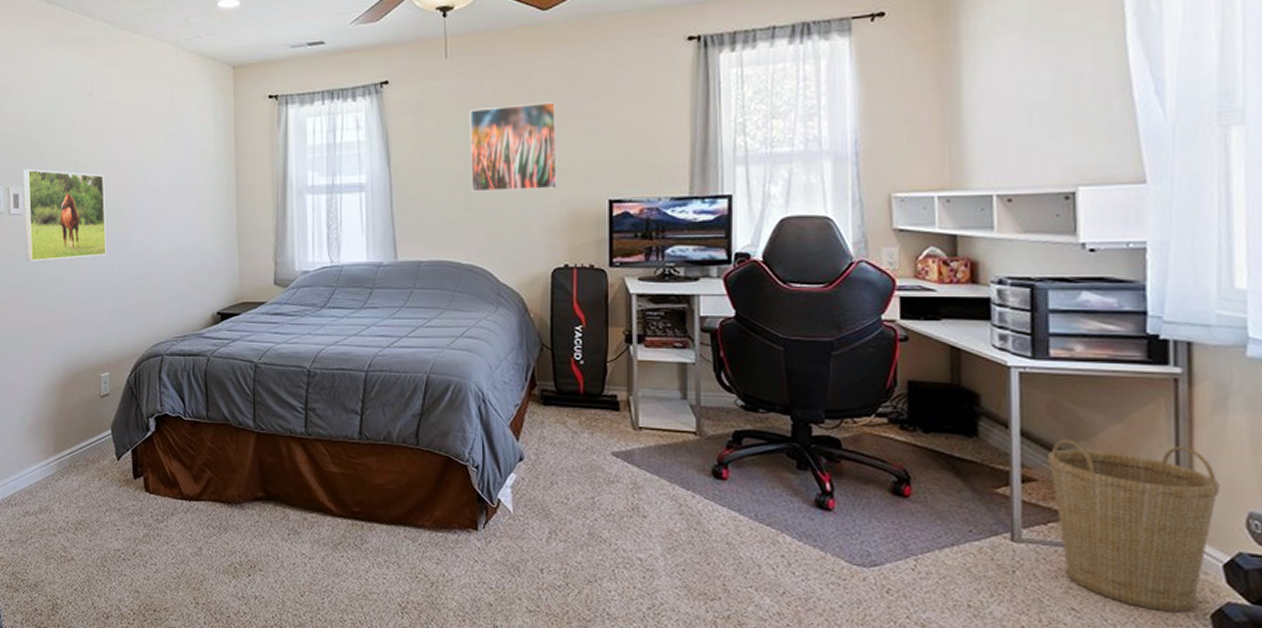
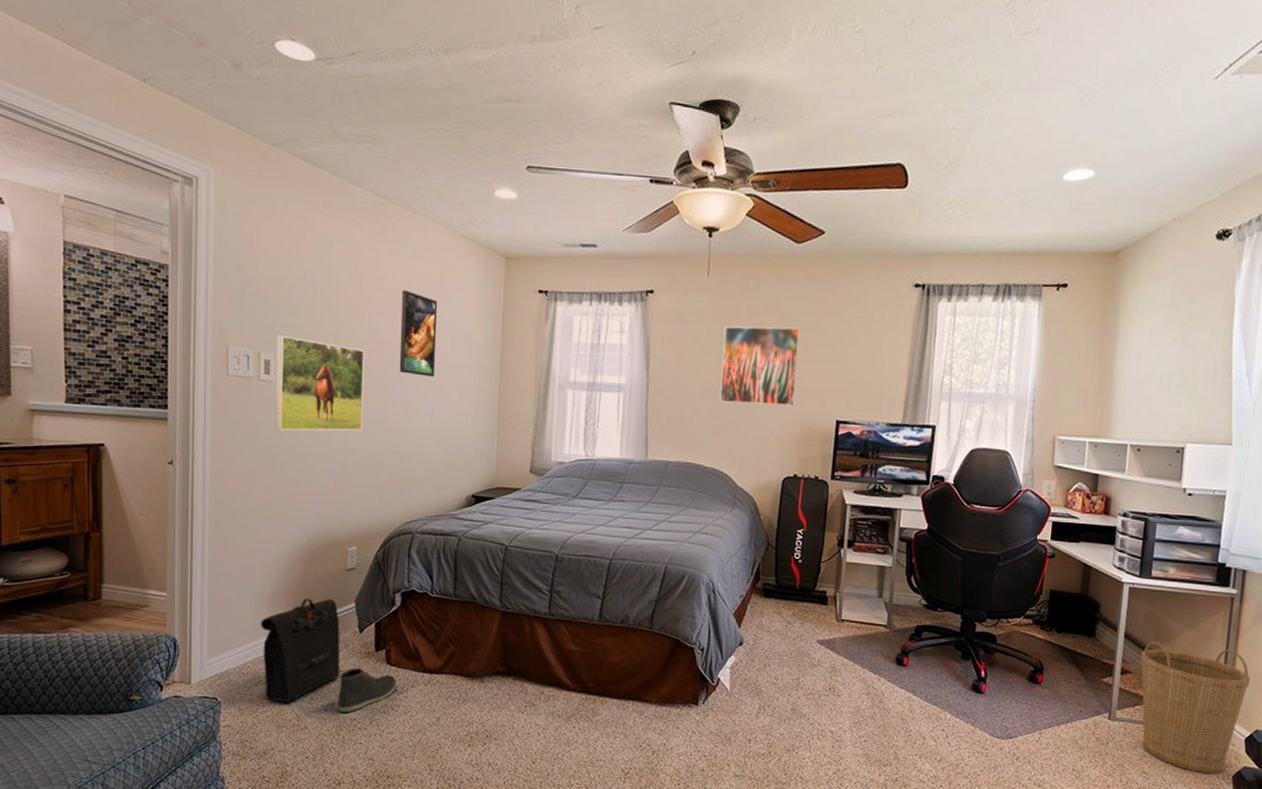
backpack: none [25,426,101,533] -> present [261,598,340,702]
sneaker: none [101,496,157,544] -> present [338,668,397,713]
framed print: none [135,112,173,195] -> present [399,290,438,377]

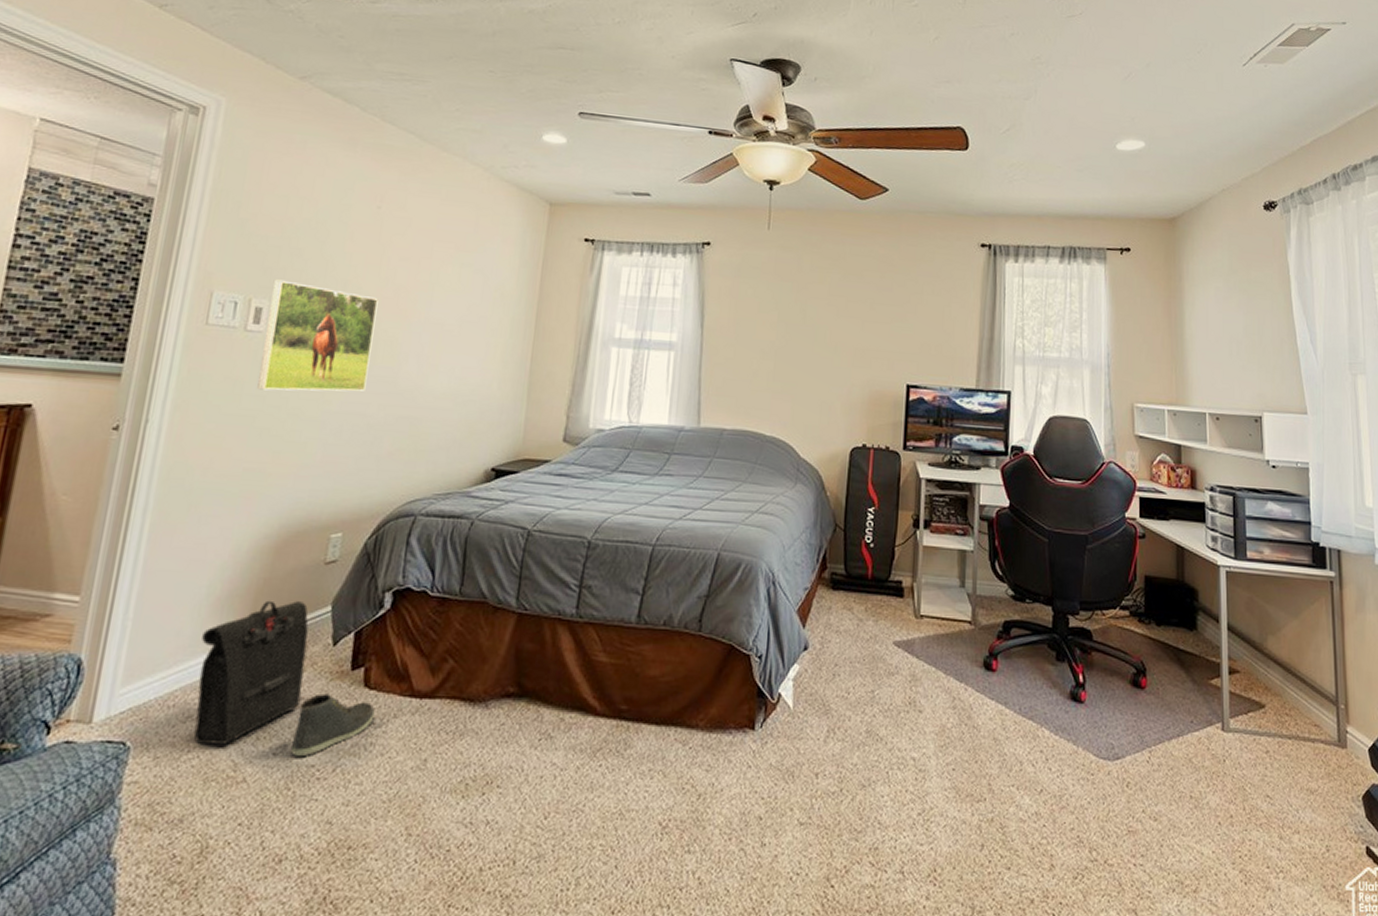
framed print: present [399,290,438,377] -> none [417,234,470,330]
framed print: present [720,326,800,406] -> none [781,281,865,368]
basket: present [1141,641,1251,774] -> none [1248,633,1363,795]

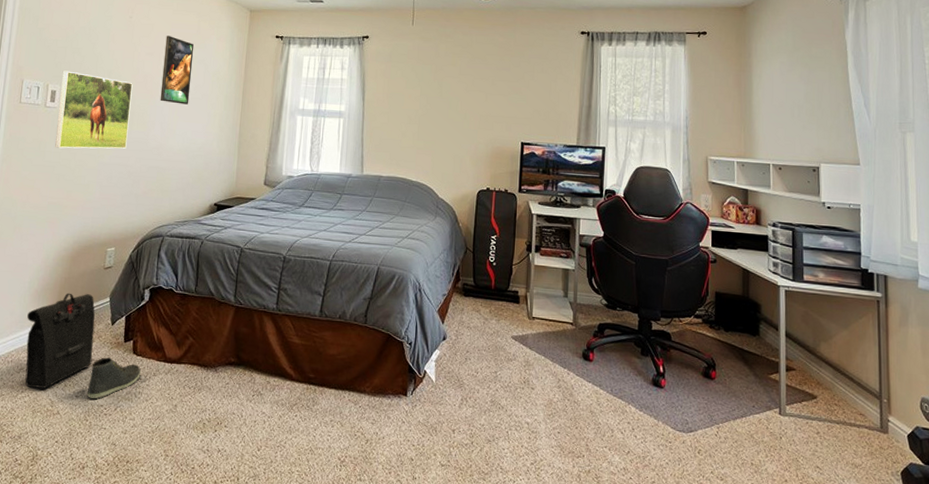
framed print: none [417,234,470,330] -> present [160,35,195,105]

